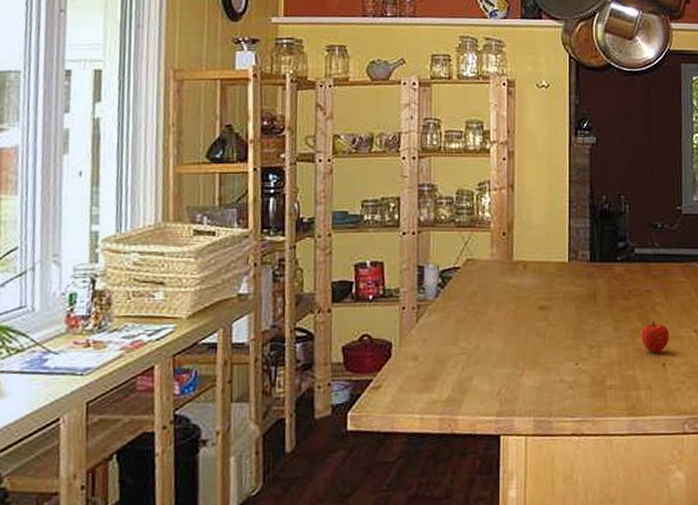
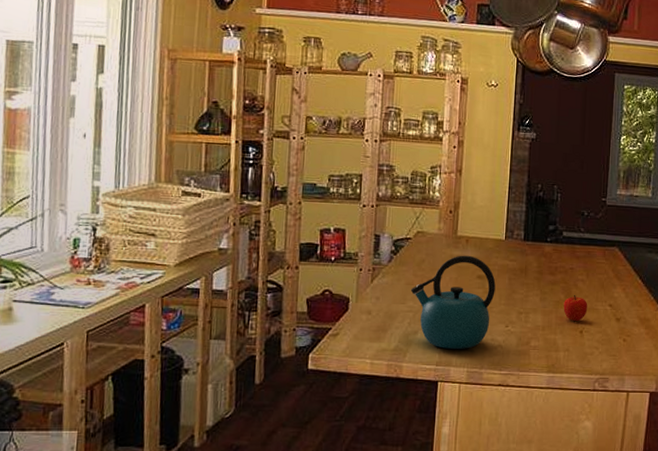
kettle: none [462,283,561,395] -> present [410,255,496,349]

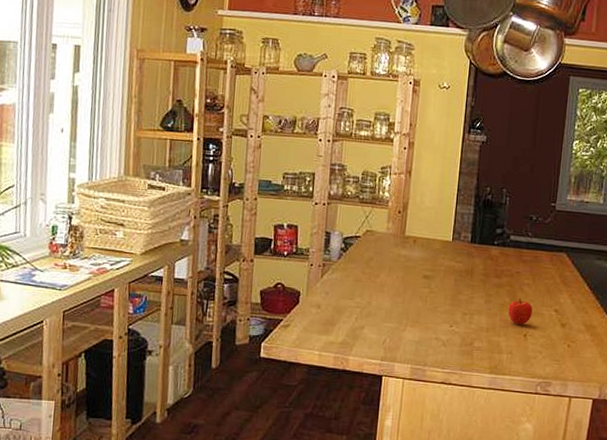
kettle: present [410,255,496,349] -> none [358,254,442,346]

